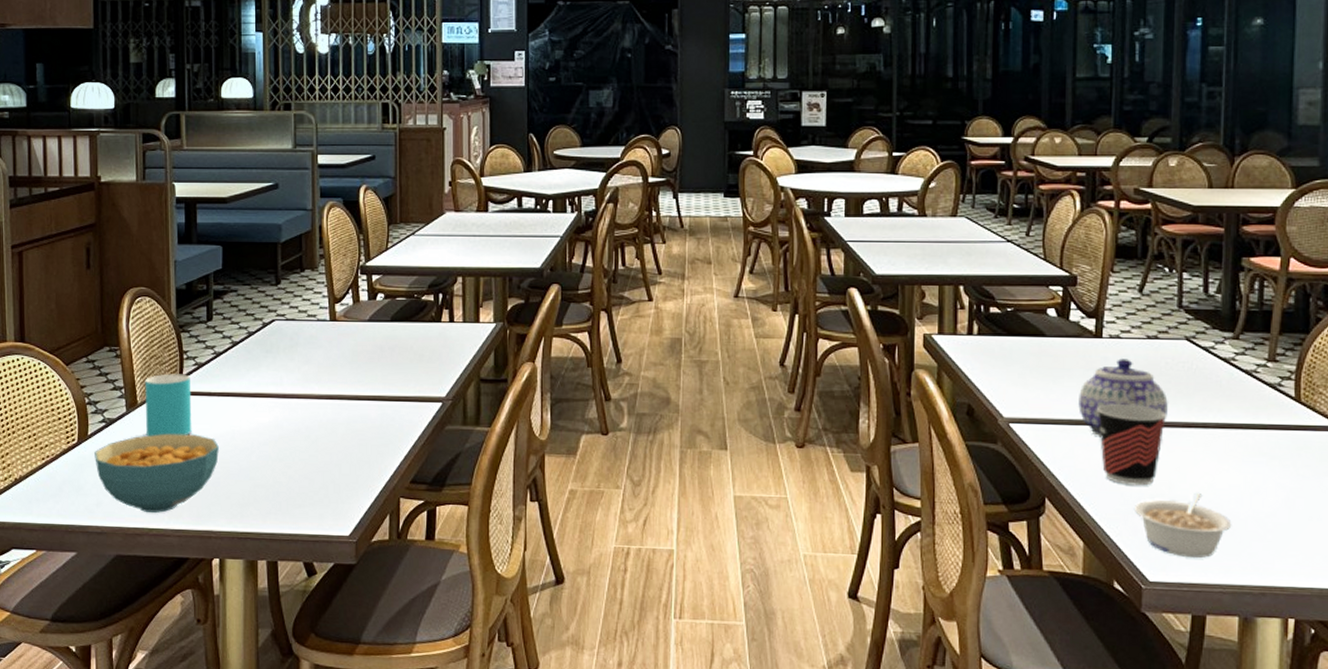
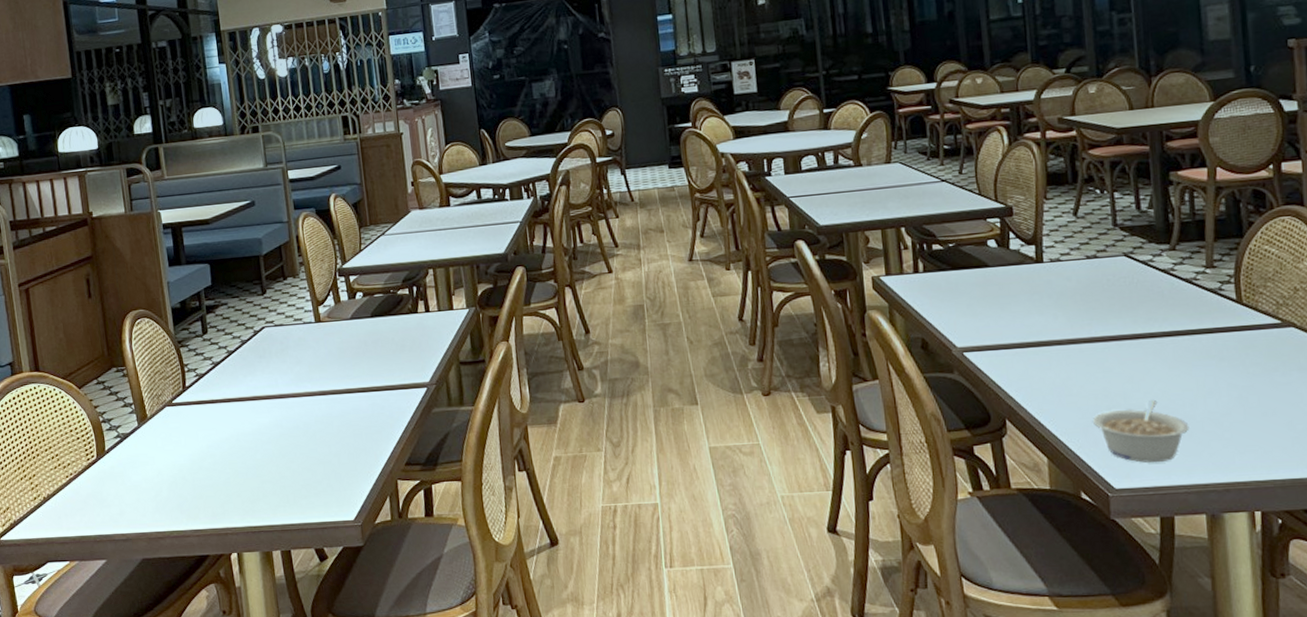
cereal bowl: present [95,433,219,513] -> none [113,440,227,517]
cup: present [144,373,192,437] -> none [151,385,200,447]
teapot: present [1078,358,1168,437] -> none [1027,280,1115,357]
cup: present [1096,403,1168,486] -> none [1045,322,1115,400]

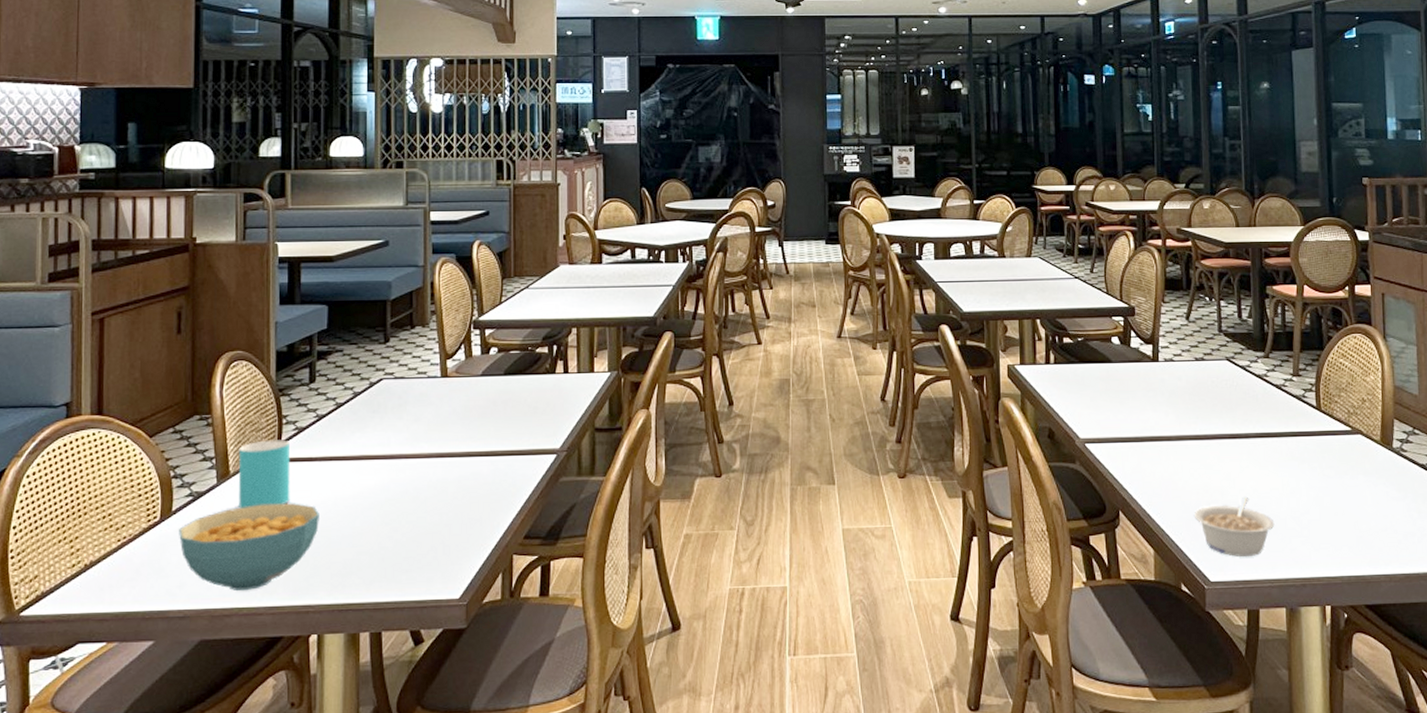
cereal bowl: none [113,440,227,517] -> present [179,503,319,590]
cup: none [151,385,200,447] -> present [238,440,291,509]

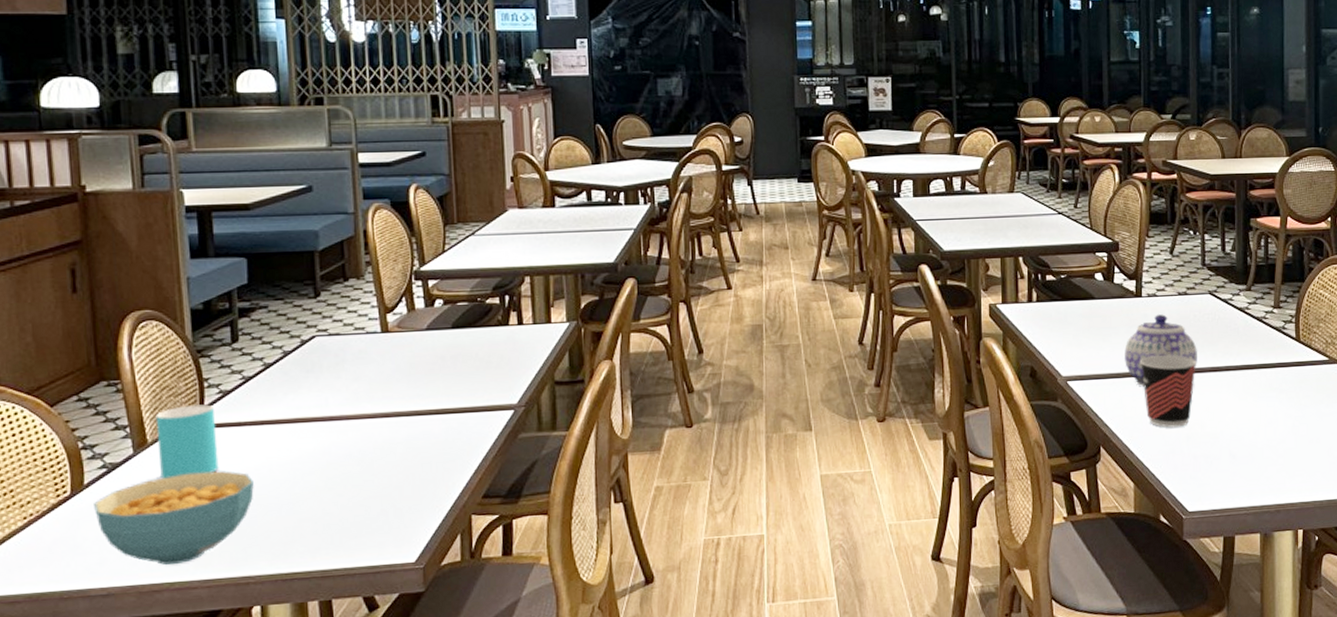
teapot: none [1142,379,1216,452] -> present [1124,314,1197,387]
cup: none [1157,419,1216,494] -> present [1139,354,1197,428]
legume: present [1195,497,1275,557] -> none [1174,429,1252,487]

